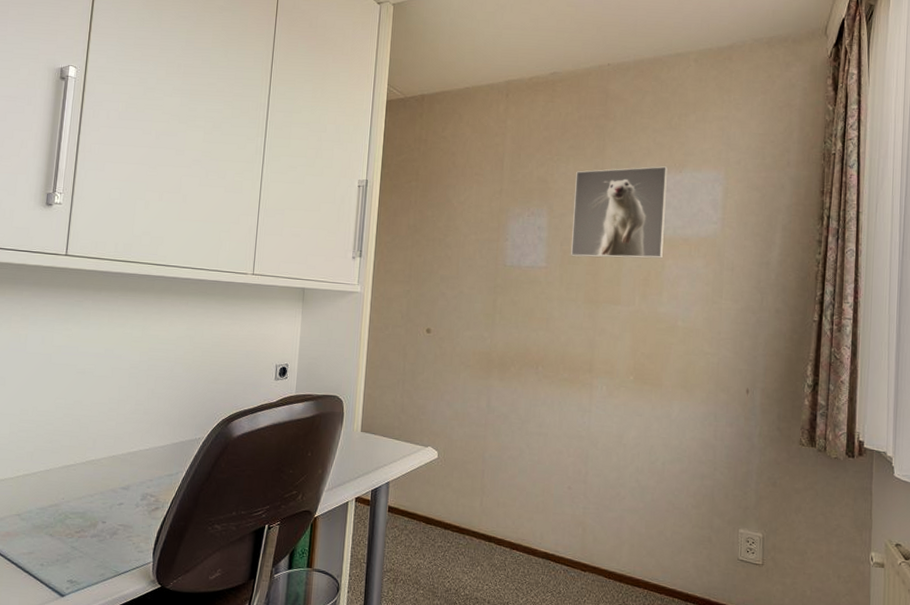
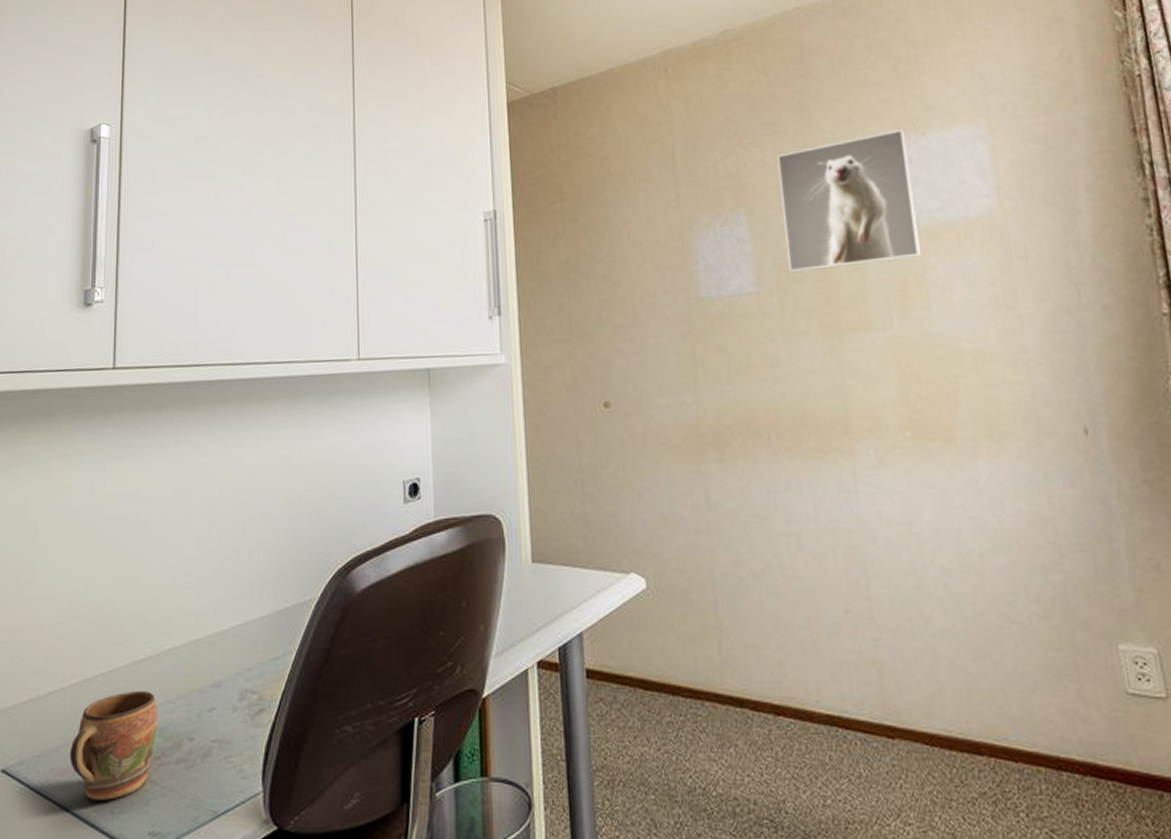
mug: none [13,485,81,557] -> present [69,690,157,801]

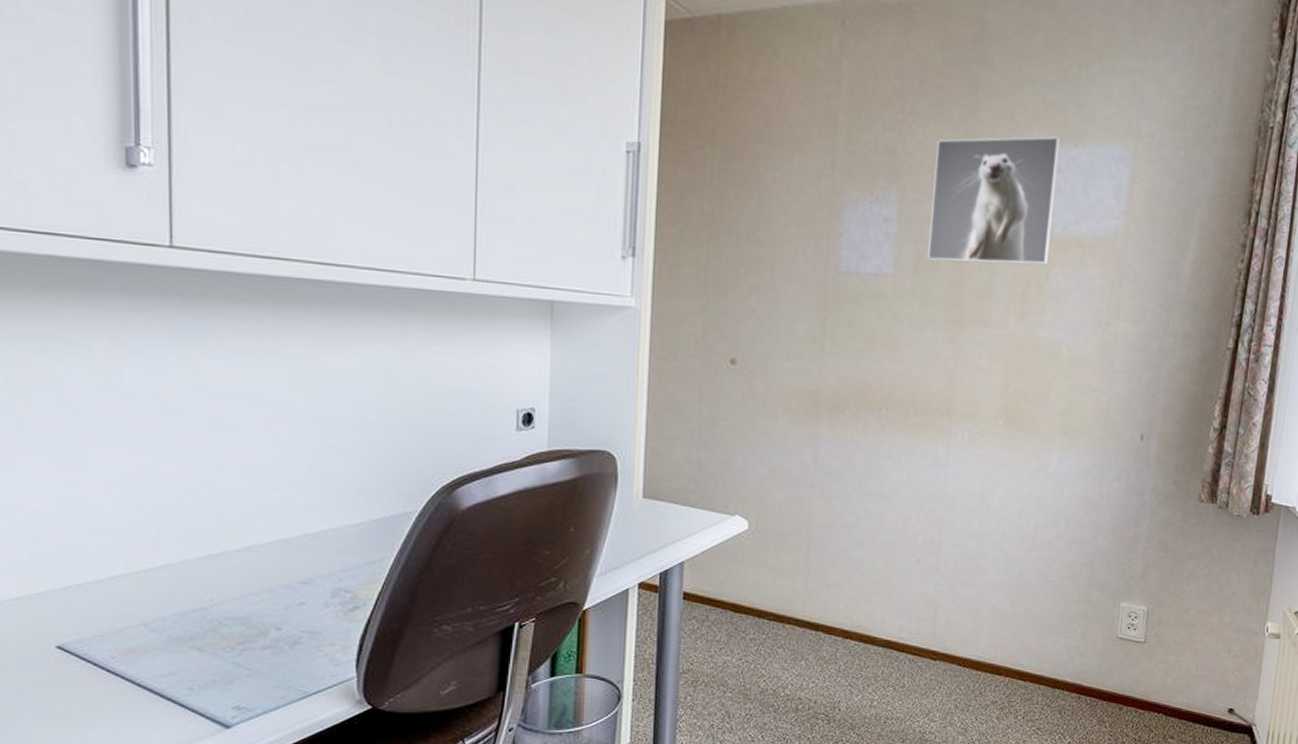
mug: present [69,690,157,801] -> none [138,581,240,678]

